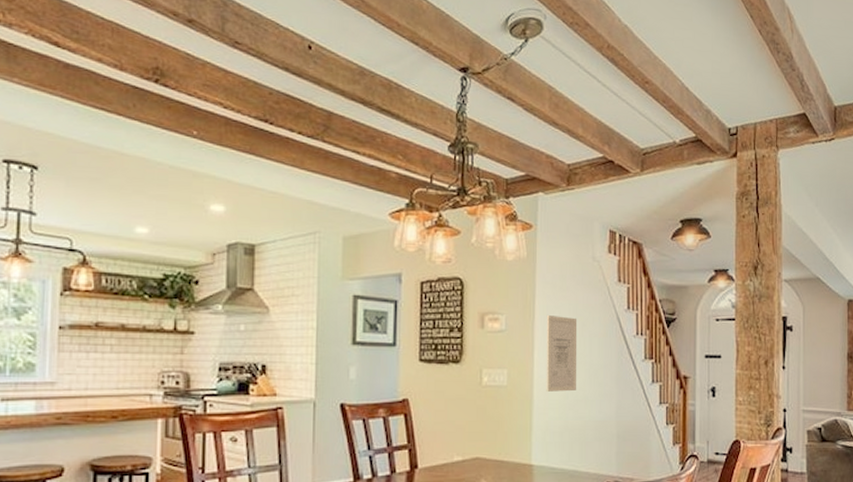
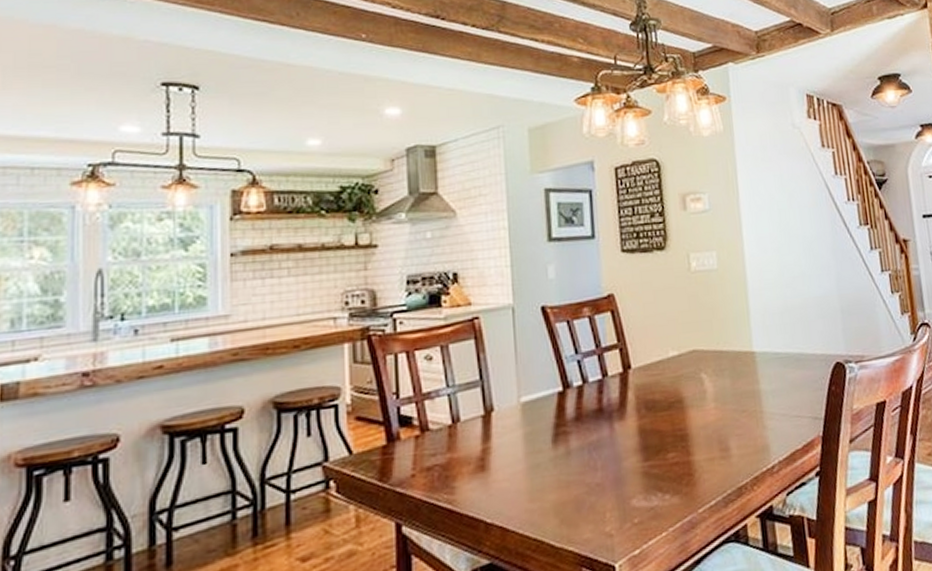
wall art: present [546,315,578,392] -> none [751,189,791,271]

